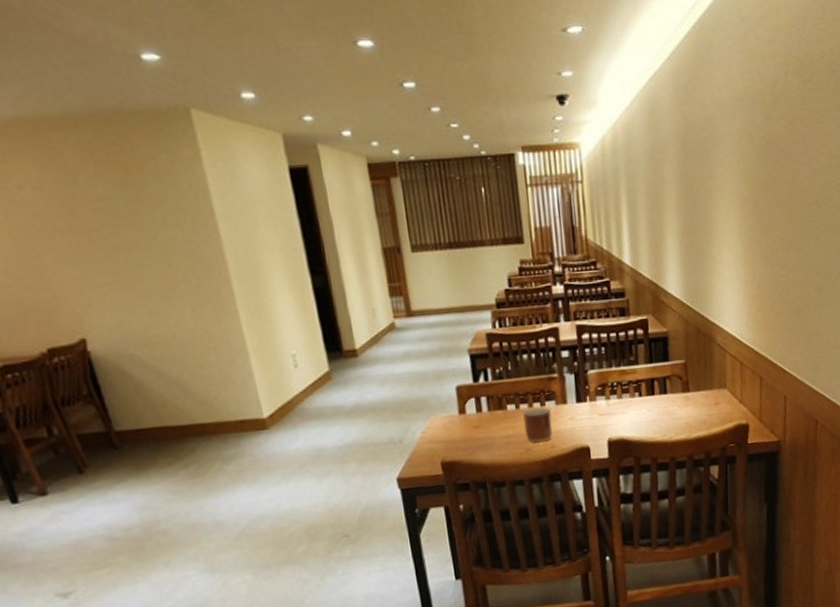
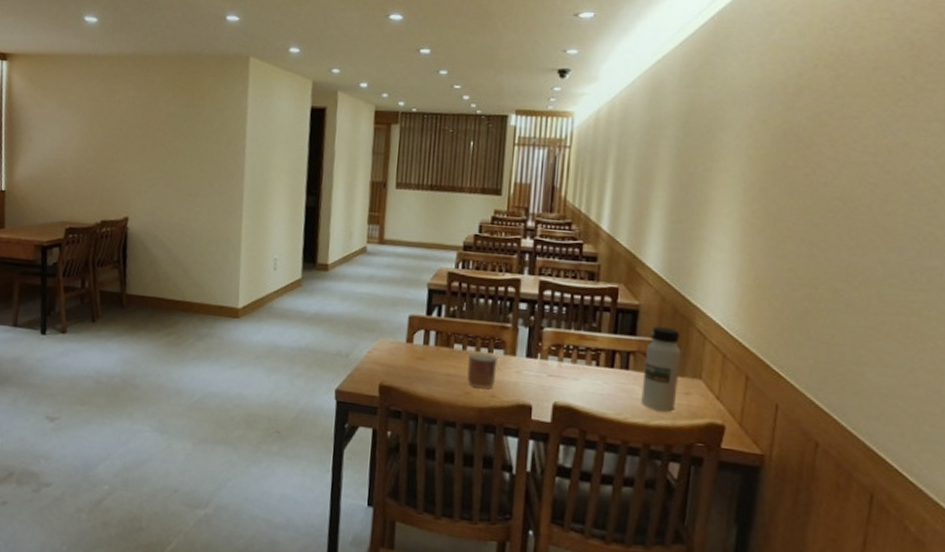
water bottle: none [679,347,709,425] -> present [641,327,681,412]

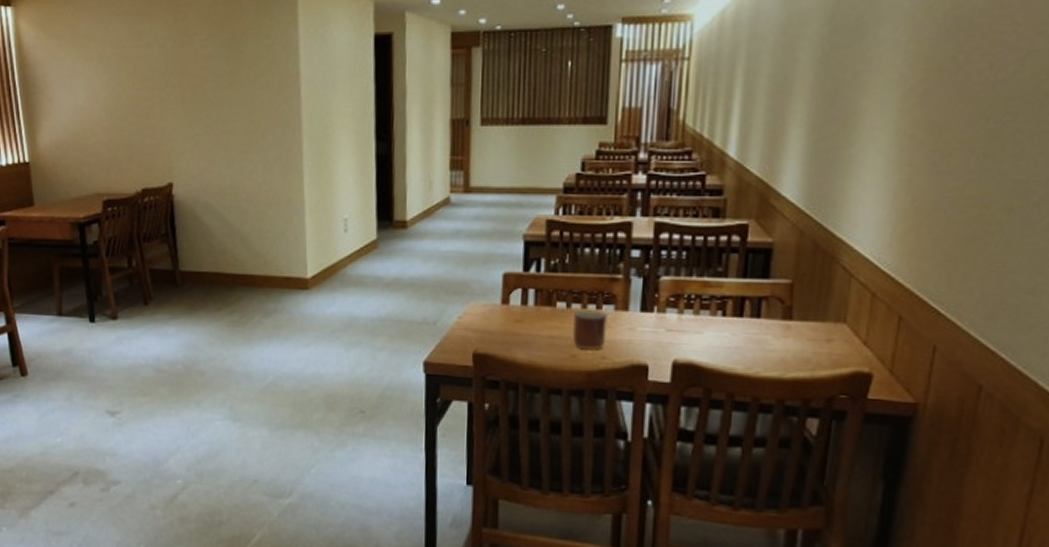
water bottle: present [641,327,681,412] -> none [775,266,822,362]

